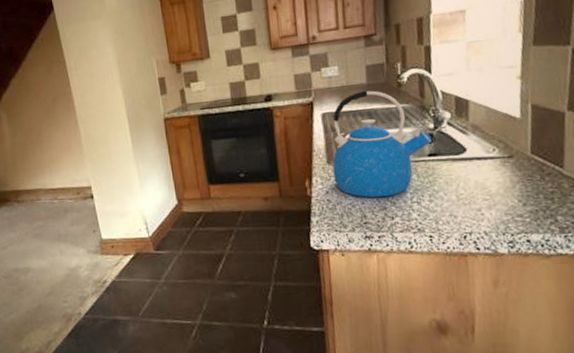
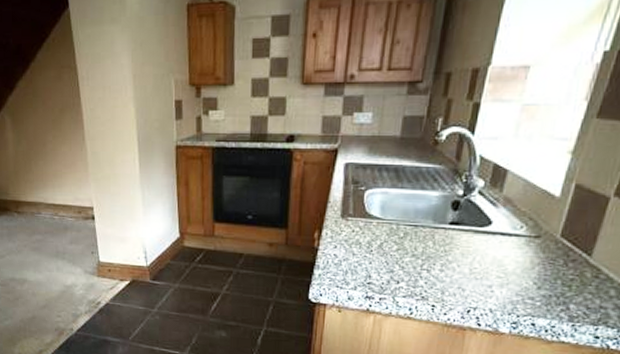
kettle: present [332,90,433,198] -> none [345,143,459,260]

